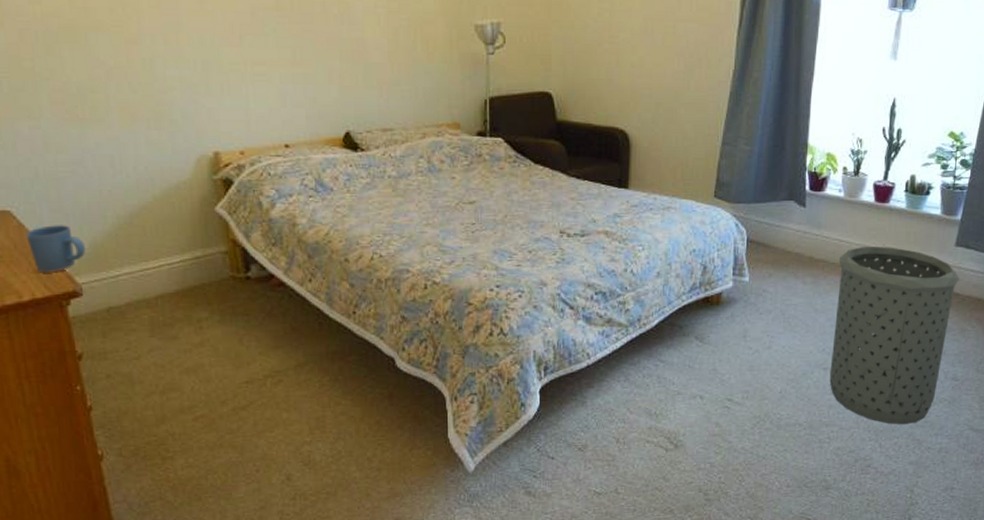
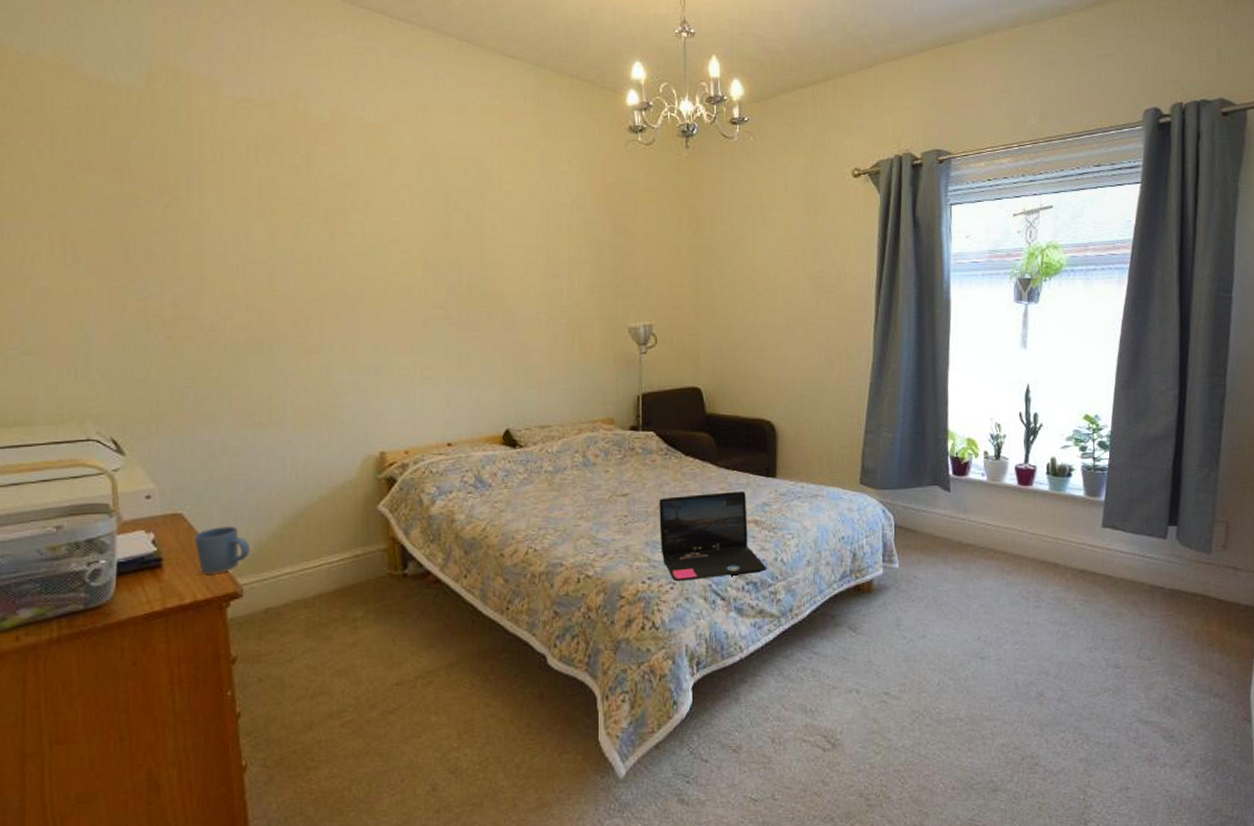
laptop: none [507,201,617,290] -> present [659,490,767,582]
laundry basket: present [829,246,960,424] -> none [987,529,1110,717]

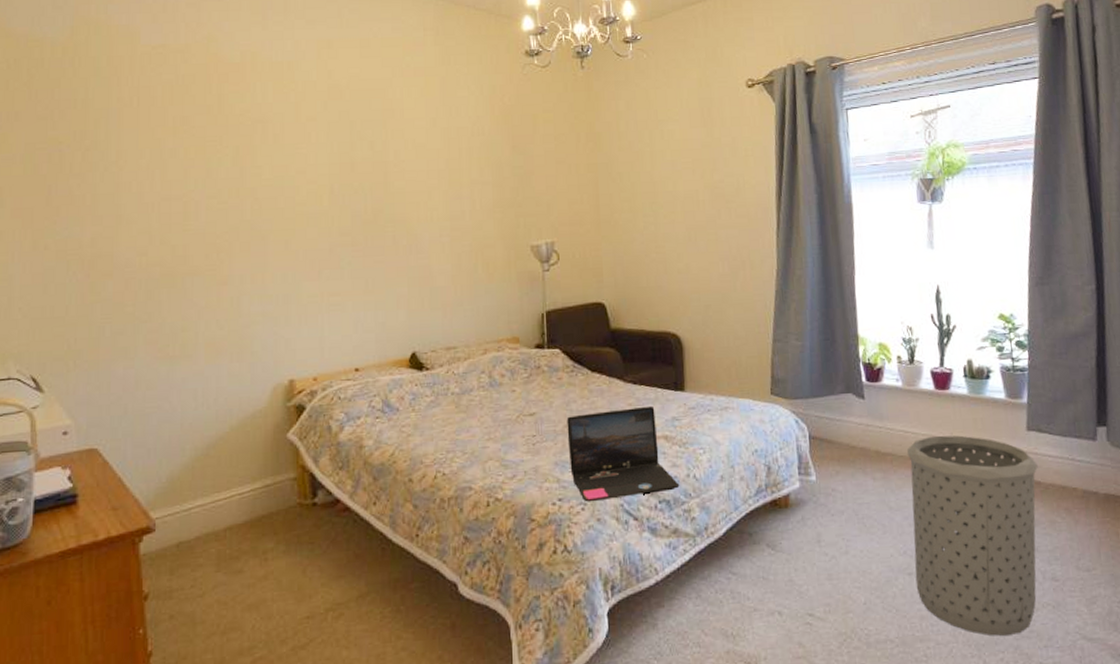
mug: present [194,526,249,575] -> none [109,460,162,510]
laundry basket: none [987,529,1110,717] -> present [907,435,1038,636]

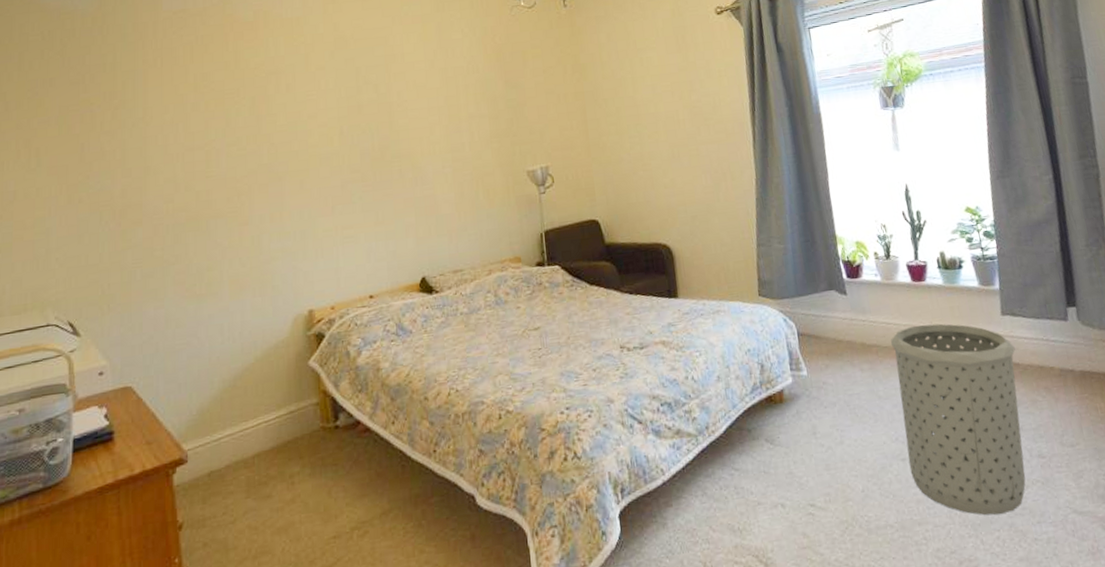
laptop: present [566,405,680,502] -> none [569,313,680,410]

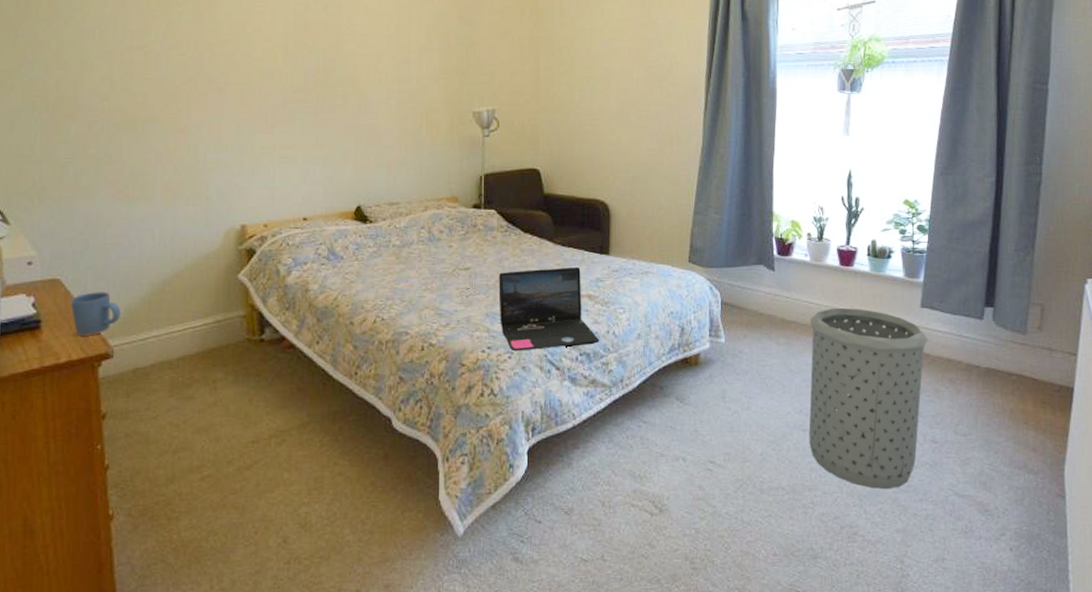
mug: none [143,394,193,444] -> present [70,292,120,336]
laptop: none [569,313,680,410] -> present [498,266,600,352]

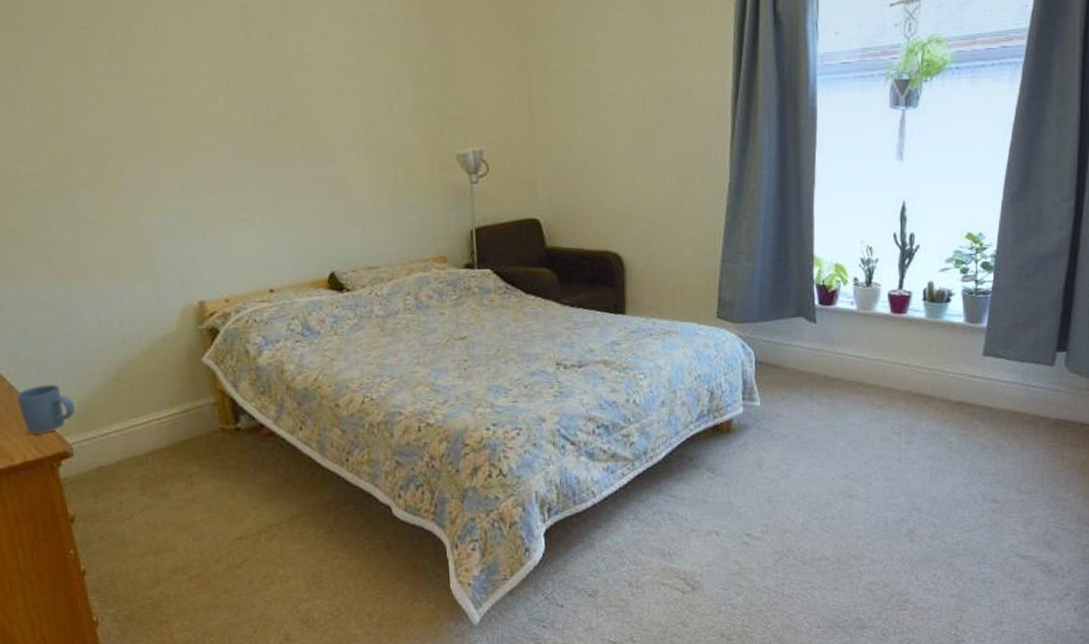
laptop: present [498,266,600,352] -> none [500,329,619,427]
laundry basket: present [809,307,928,489] -> none [855,360,991,554]

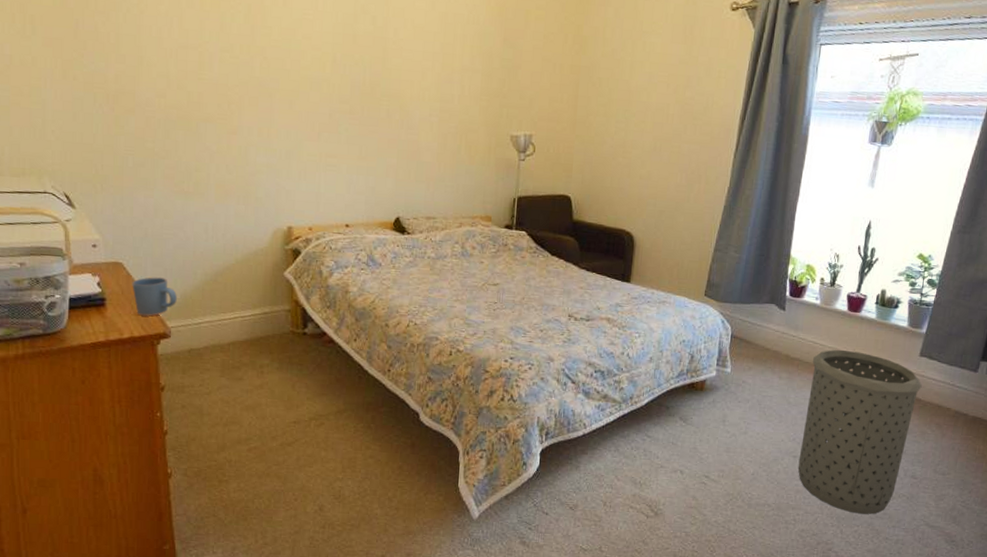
laundry basket: none [855,360,991,554] -> present [798,349,922,514]

